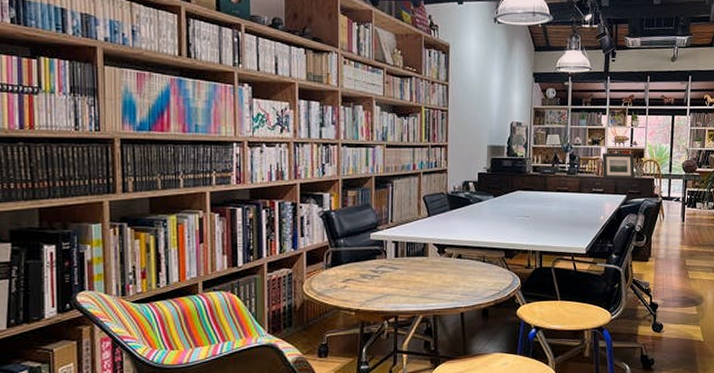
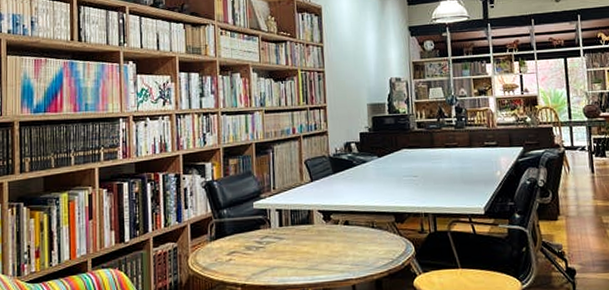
picture frame: present [602,153,635,180] -> none [490,101,530,132]

